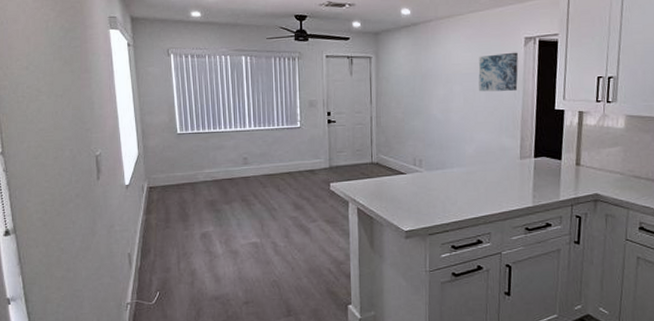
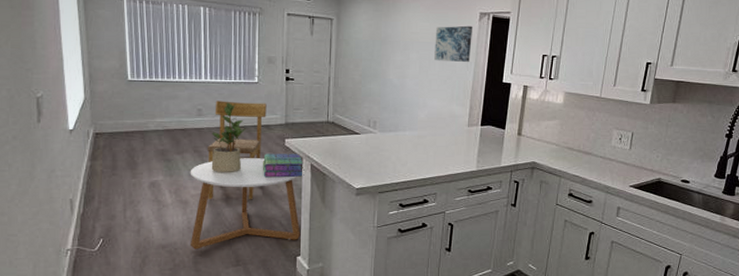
coffee table: none [238,204,351,300] -> present [190,158,301,250]
chair: none [255,147,310,249] -> present [208,101,267,200]
potted plant: none [258,149,290,220] -> present [211,102,245,172]
stack of books: none [308,198,351,224] -> present [262,153,305,178]

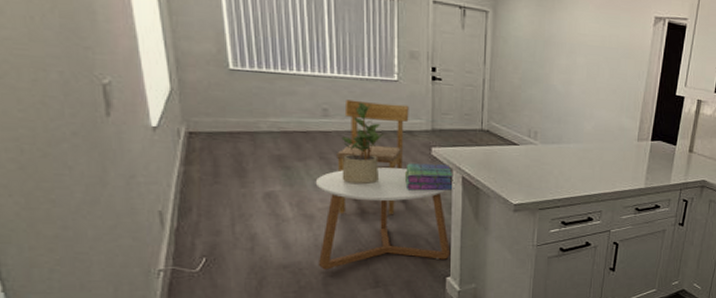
wall art: present [434,25,472,63] -> none [603,29,646,72]

